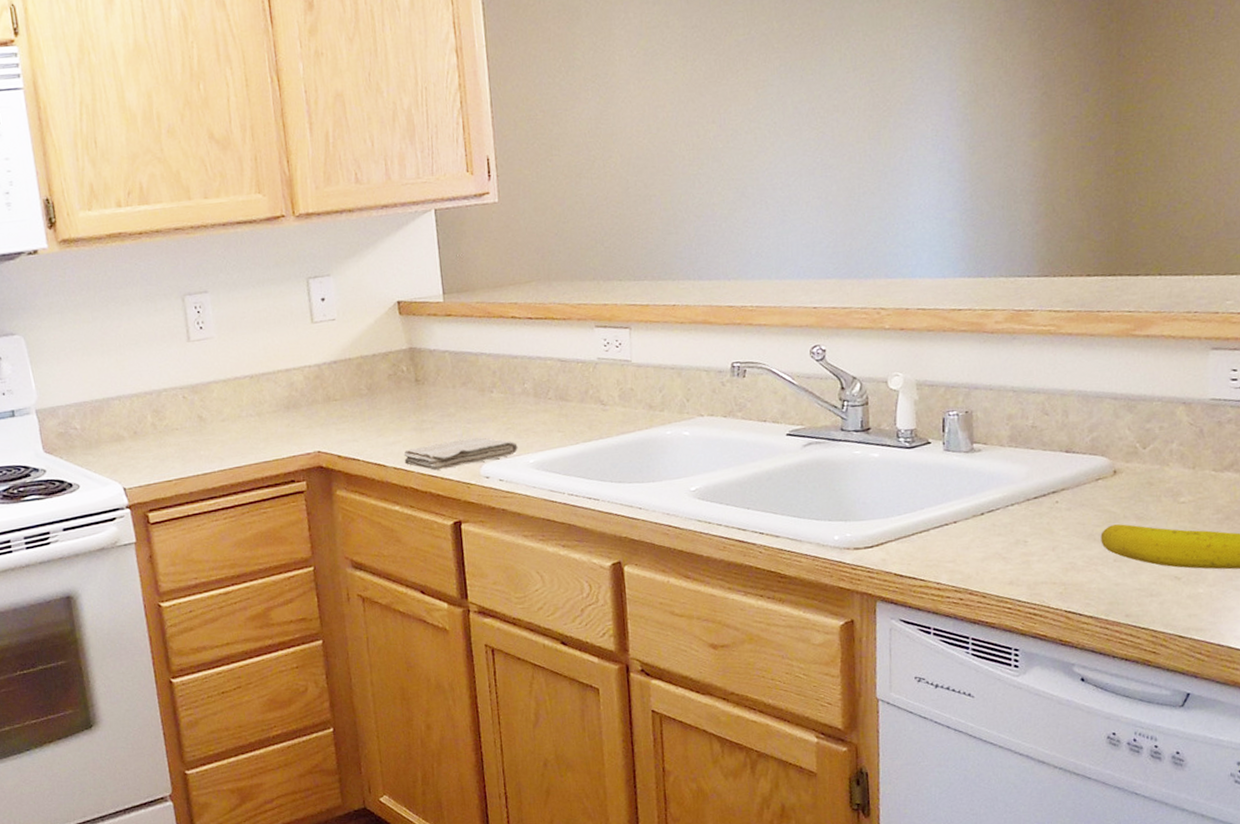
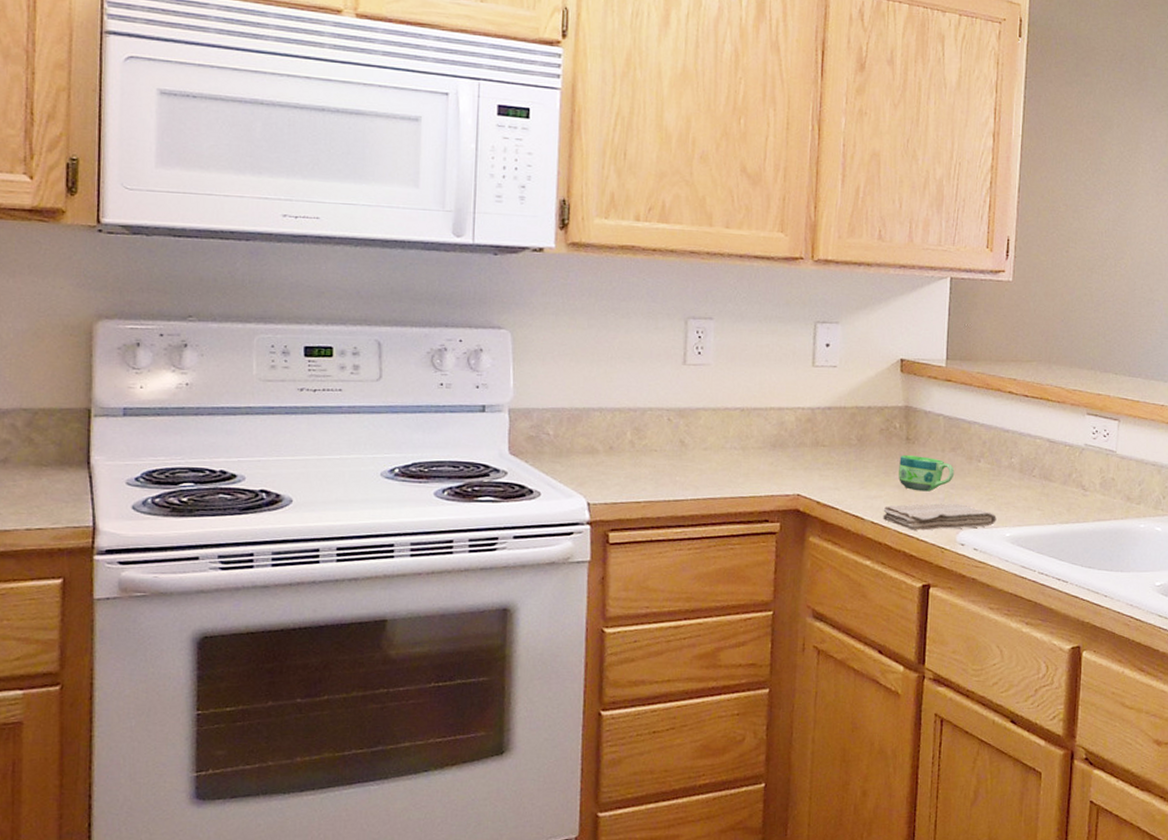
cup: none [412,395,469,431] -> present [898,455,955,492]

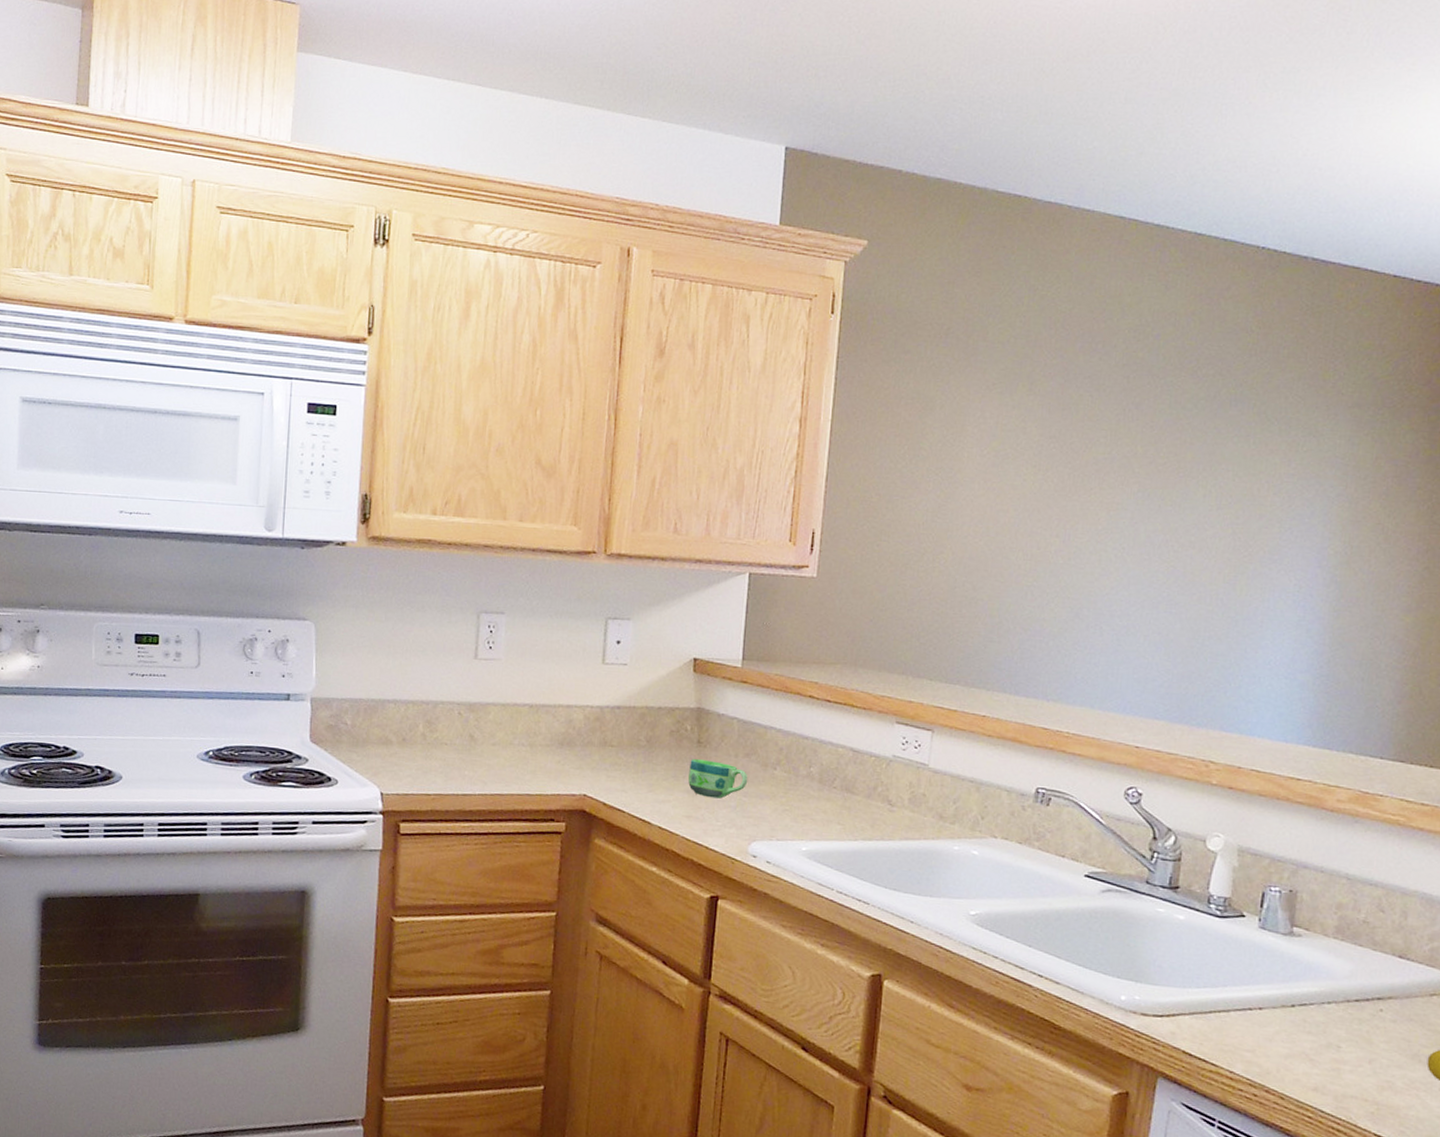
washcloth: present [883,503,997,531] -> none [670,810,792,840]

